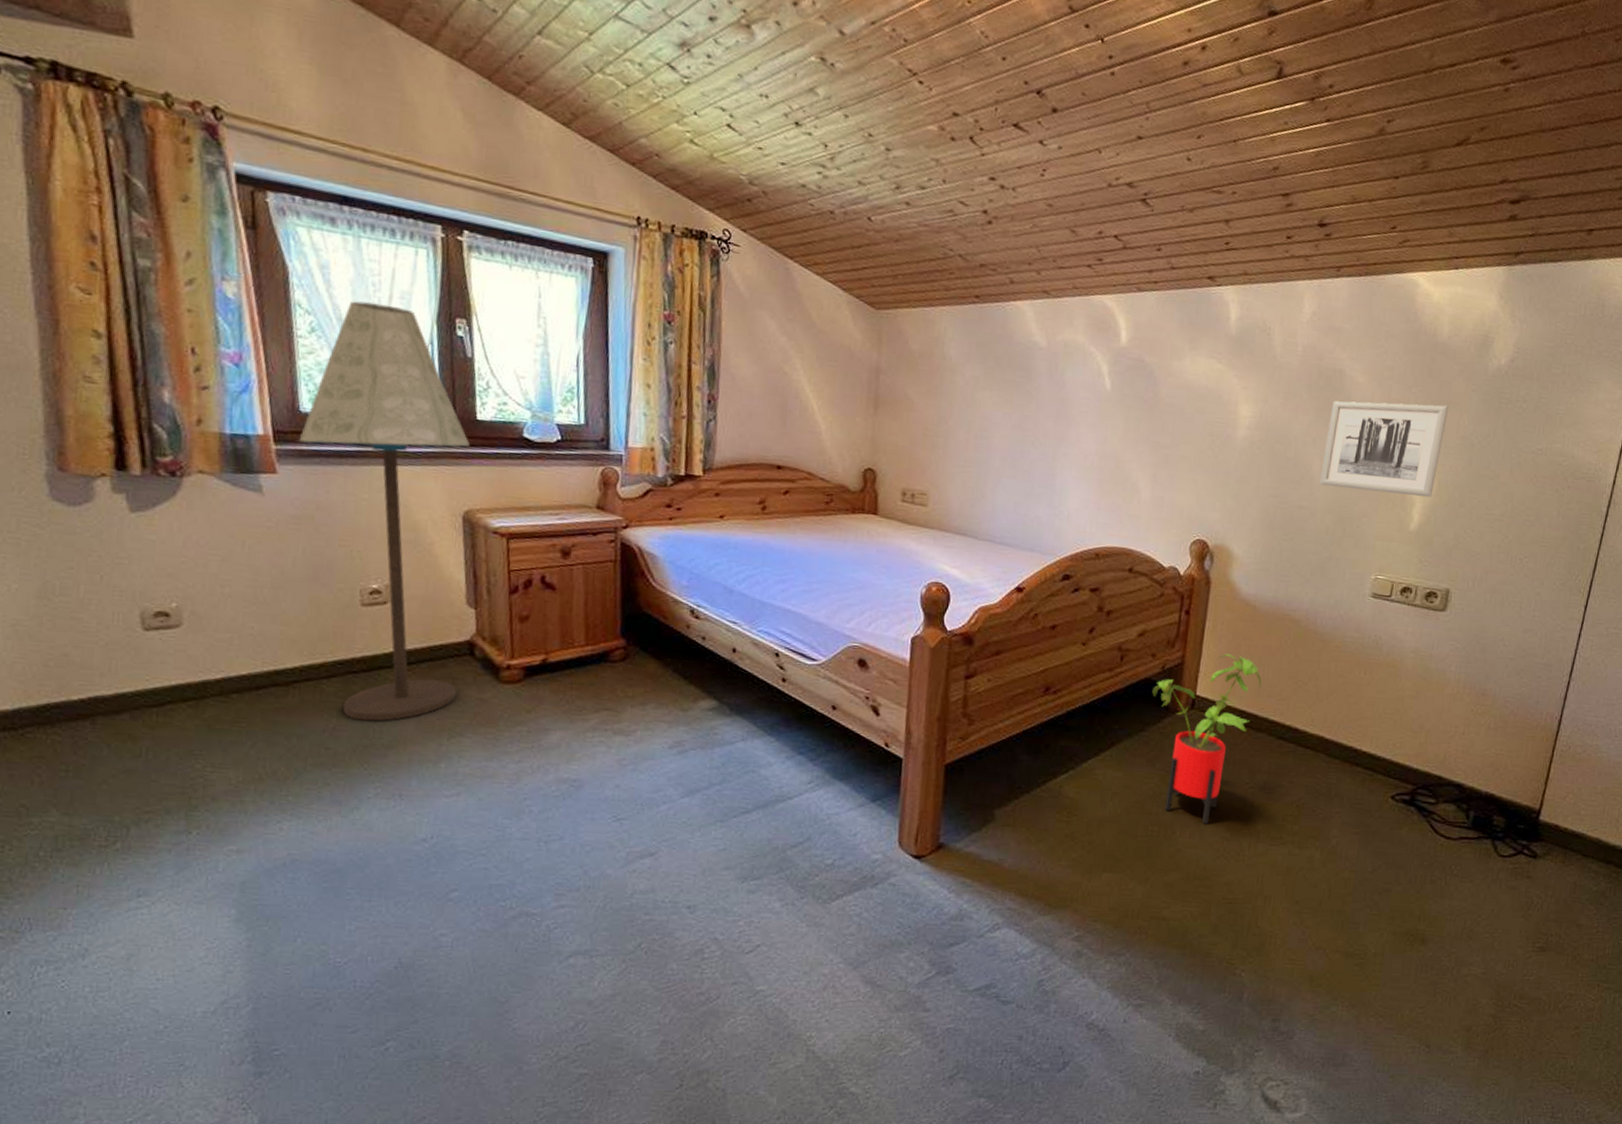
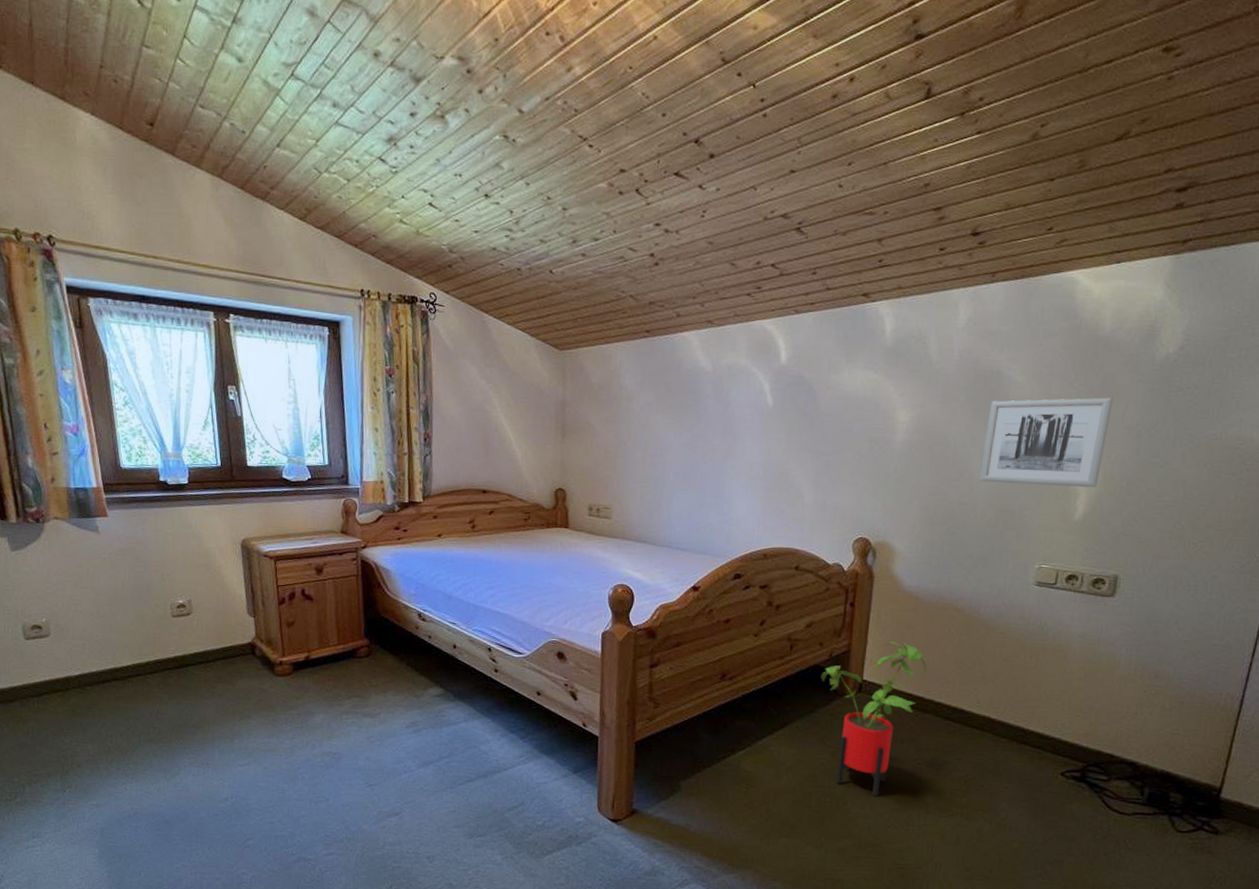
floor lamp: present [299,301,470,722] -> none [121,378,244,707]

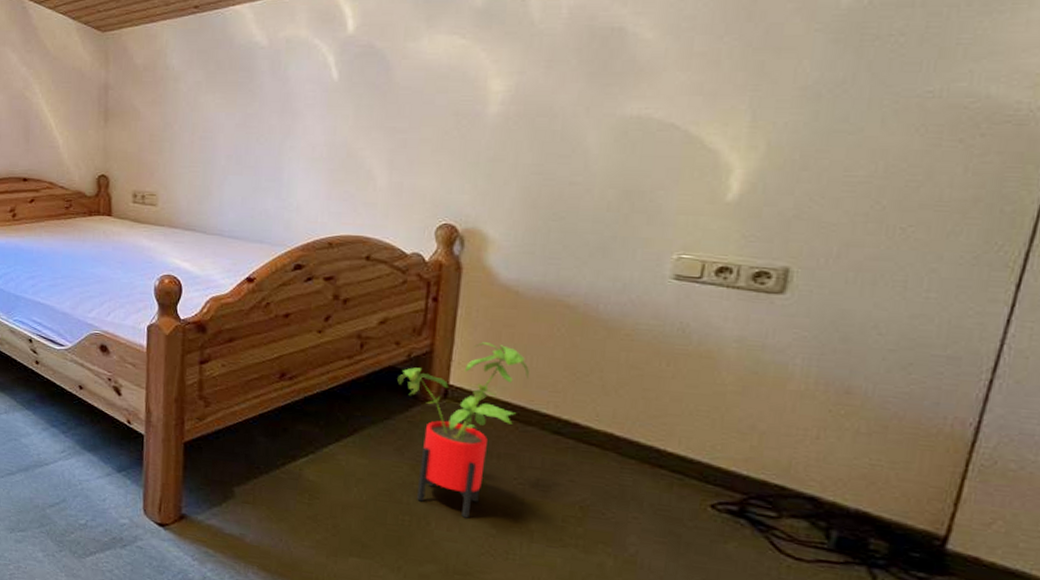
wall art: present [979,397,1113,488] -> none [597,52,780,162]

